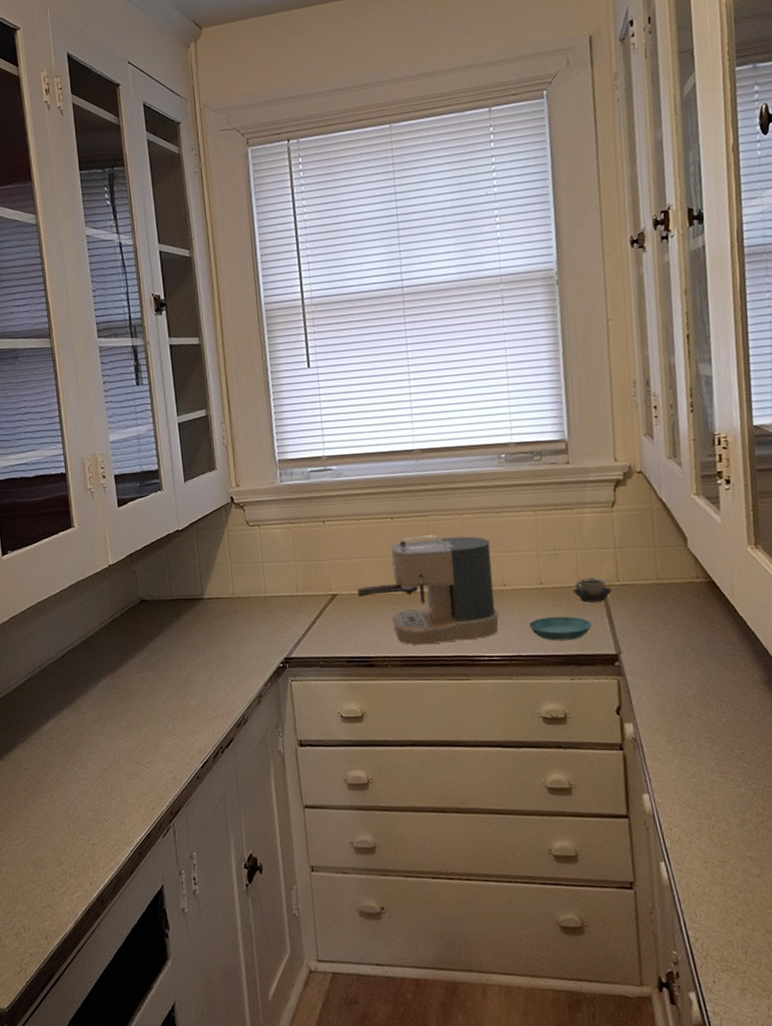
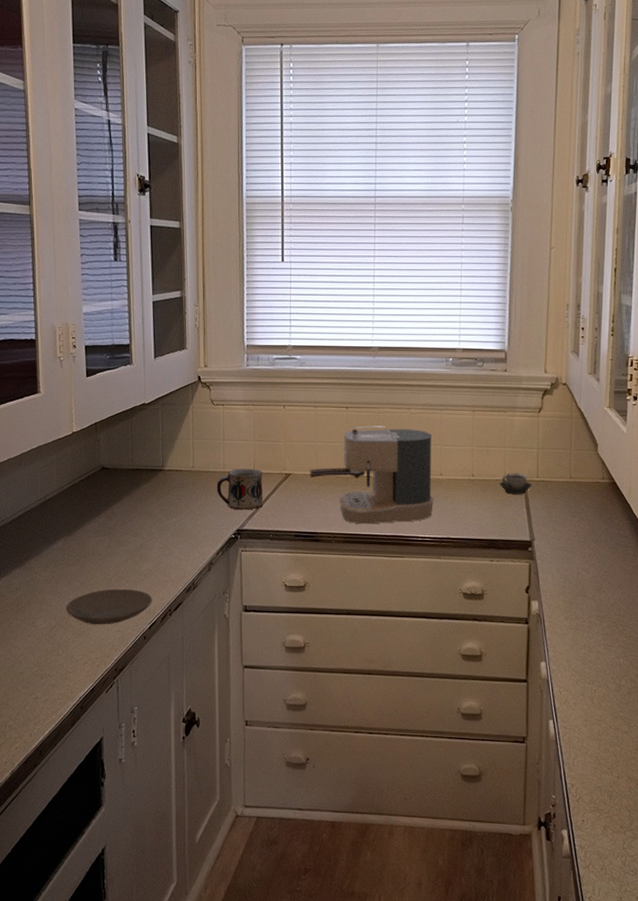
plate: none [115,726,203,766] -> present [65,588,152,625]
mug: none [259,591,310,637] -> present [216,468,263,510]
saucer: present [529,616,592,641] -> none [459,505,513,527]

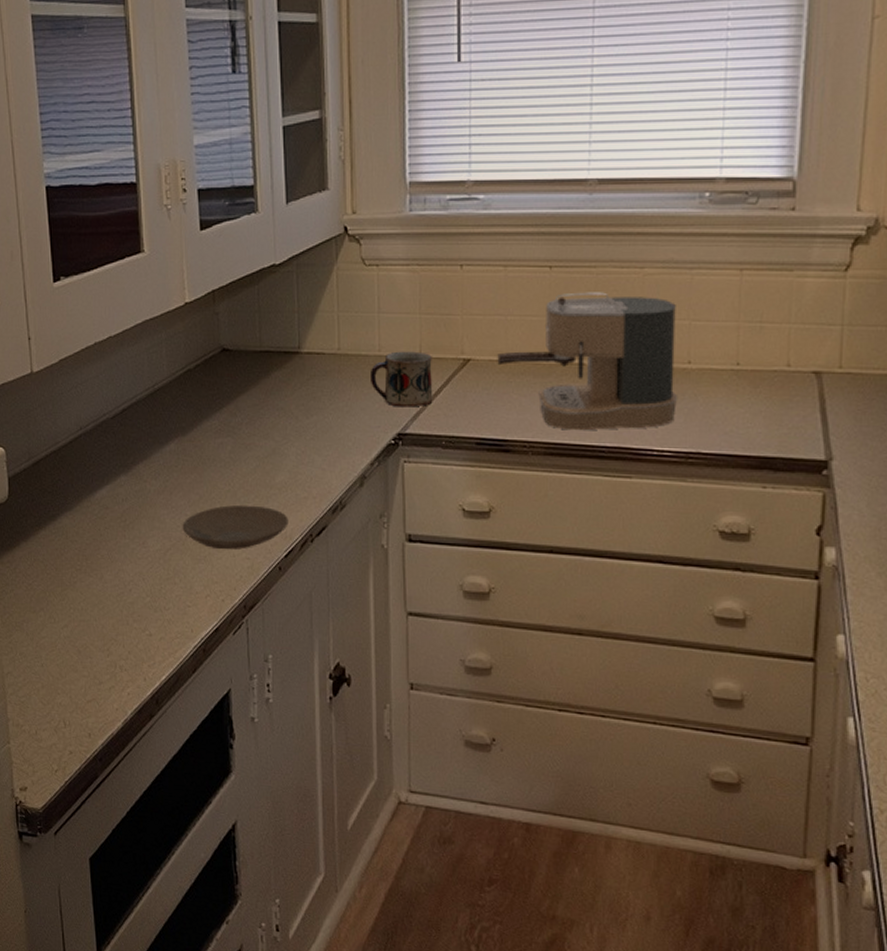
cup: present [499,473,532,494] -> none [778,361,831,393]

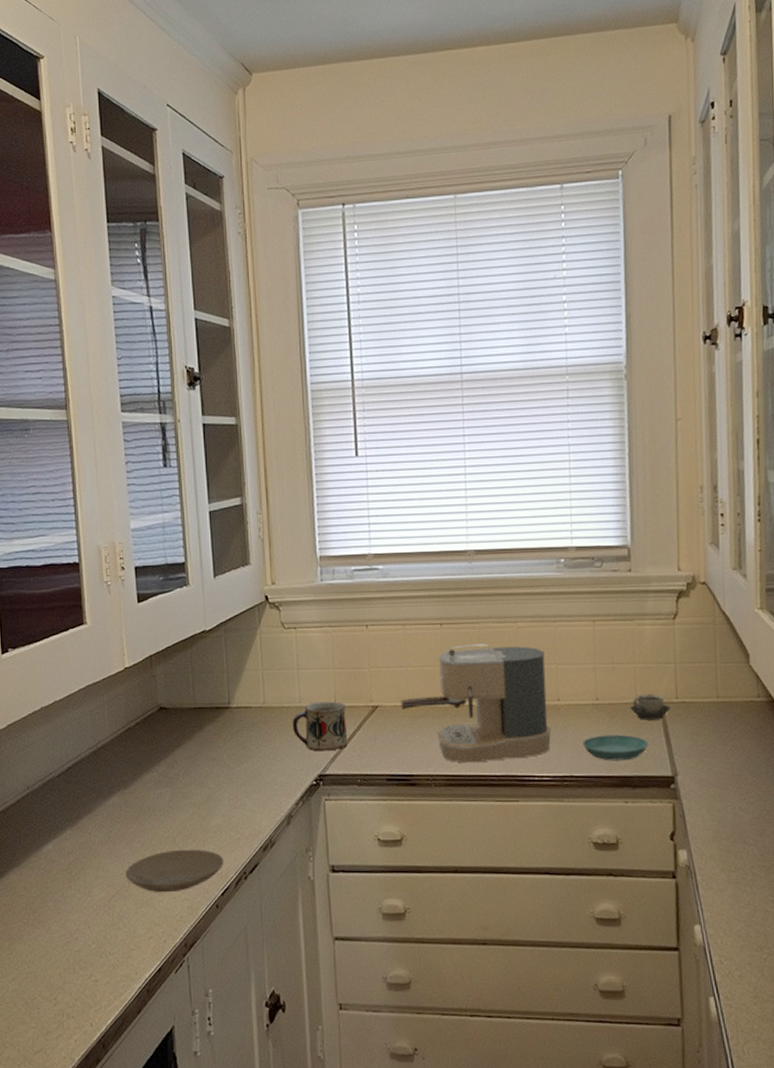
saucer: none [716,407,799,439] -> present [583,734,649,761]
cup: none [778,361,831,393] -> present [630,694,671,720]

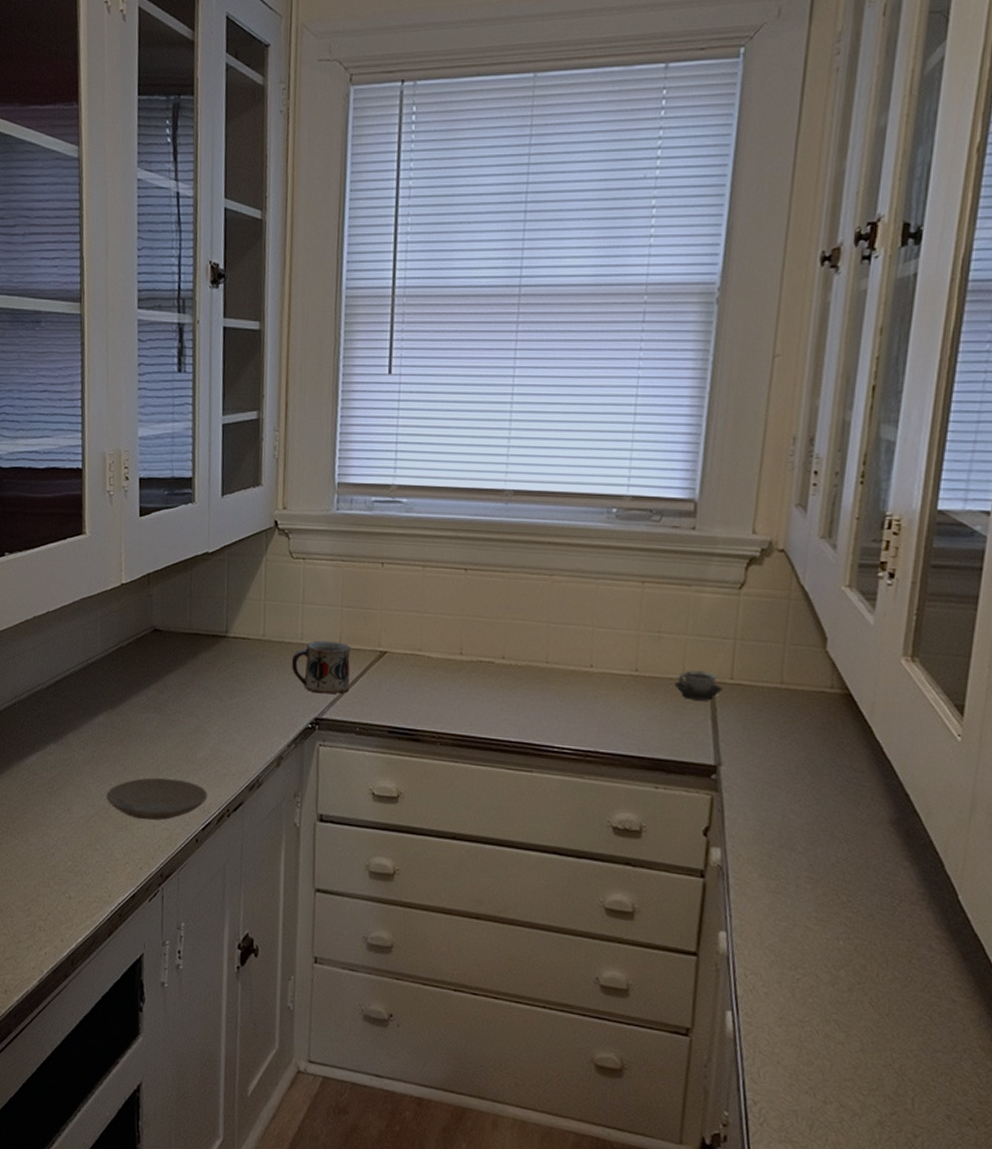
coffee maker: present [401,644,552,764] -> none [412,595,581,726]
saucer: present [583,734,649,761] -> none [614,710,692,742]

